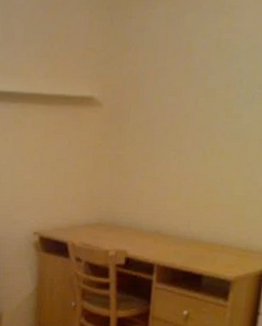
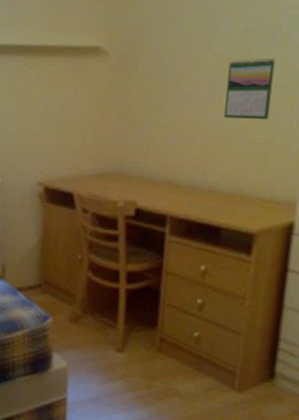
calendar: none [207,114,255,174] -> present [224,57,276,120]

